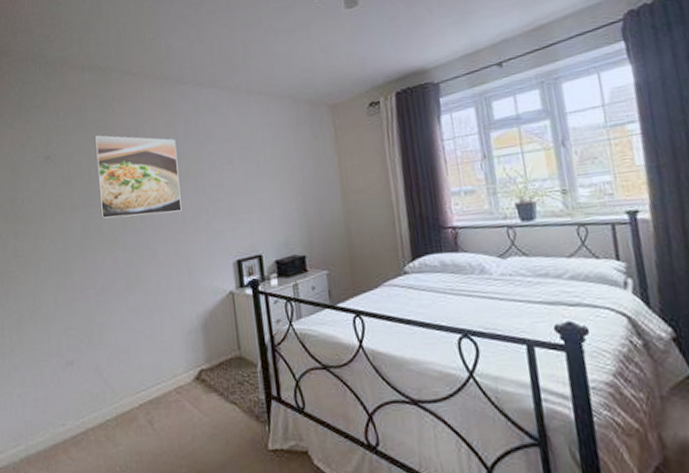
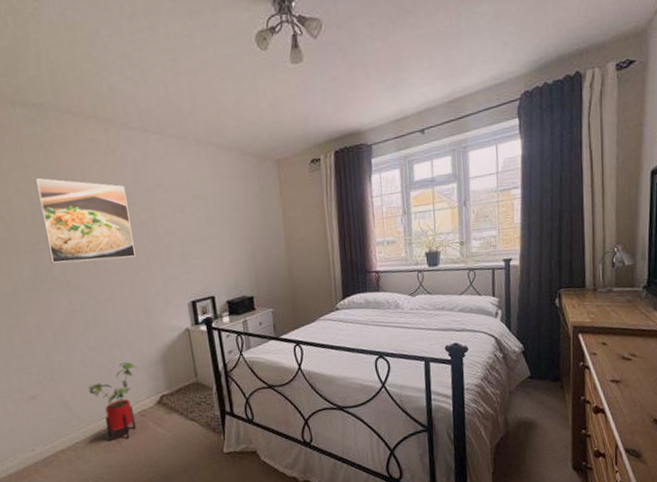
house plant: none [125,327,177,422] -> present [88,361,138,441]

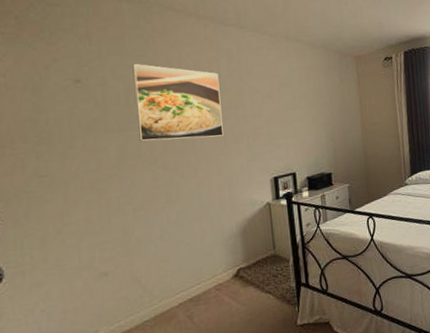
house plant: present [88,361,138,441] -> none [164,235,217,318]

